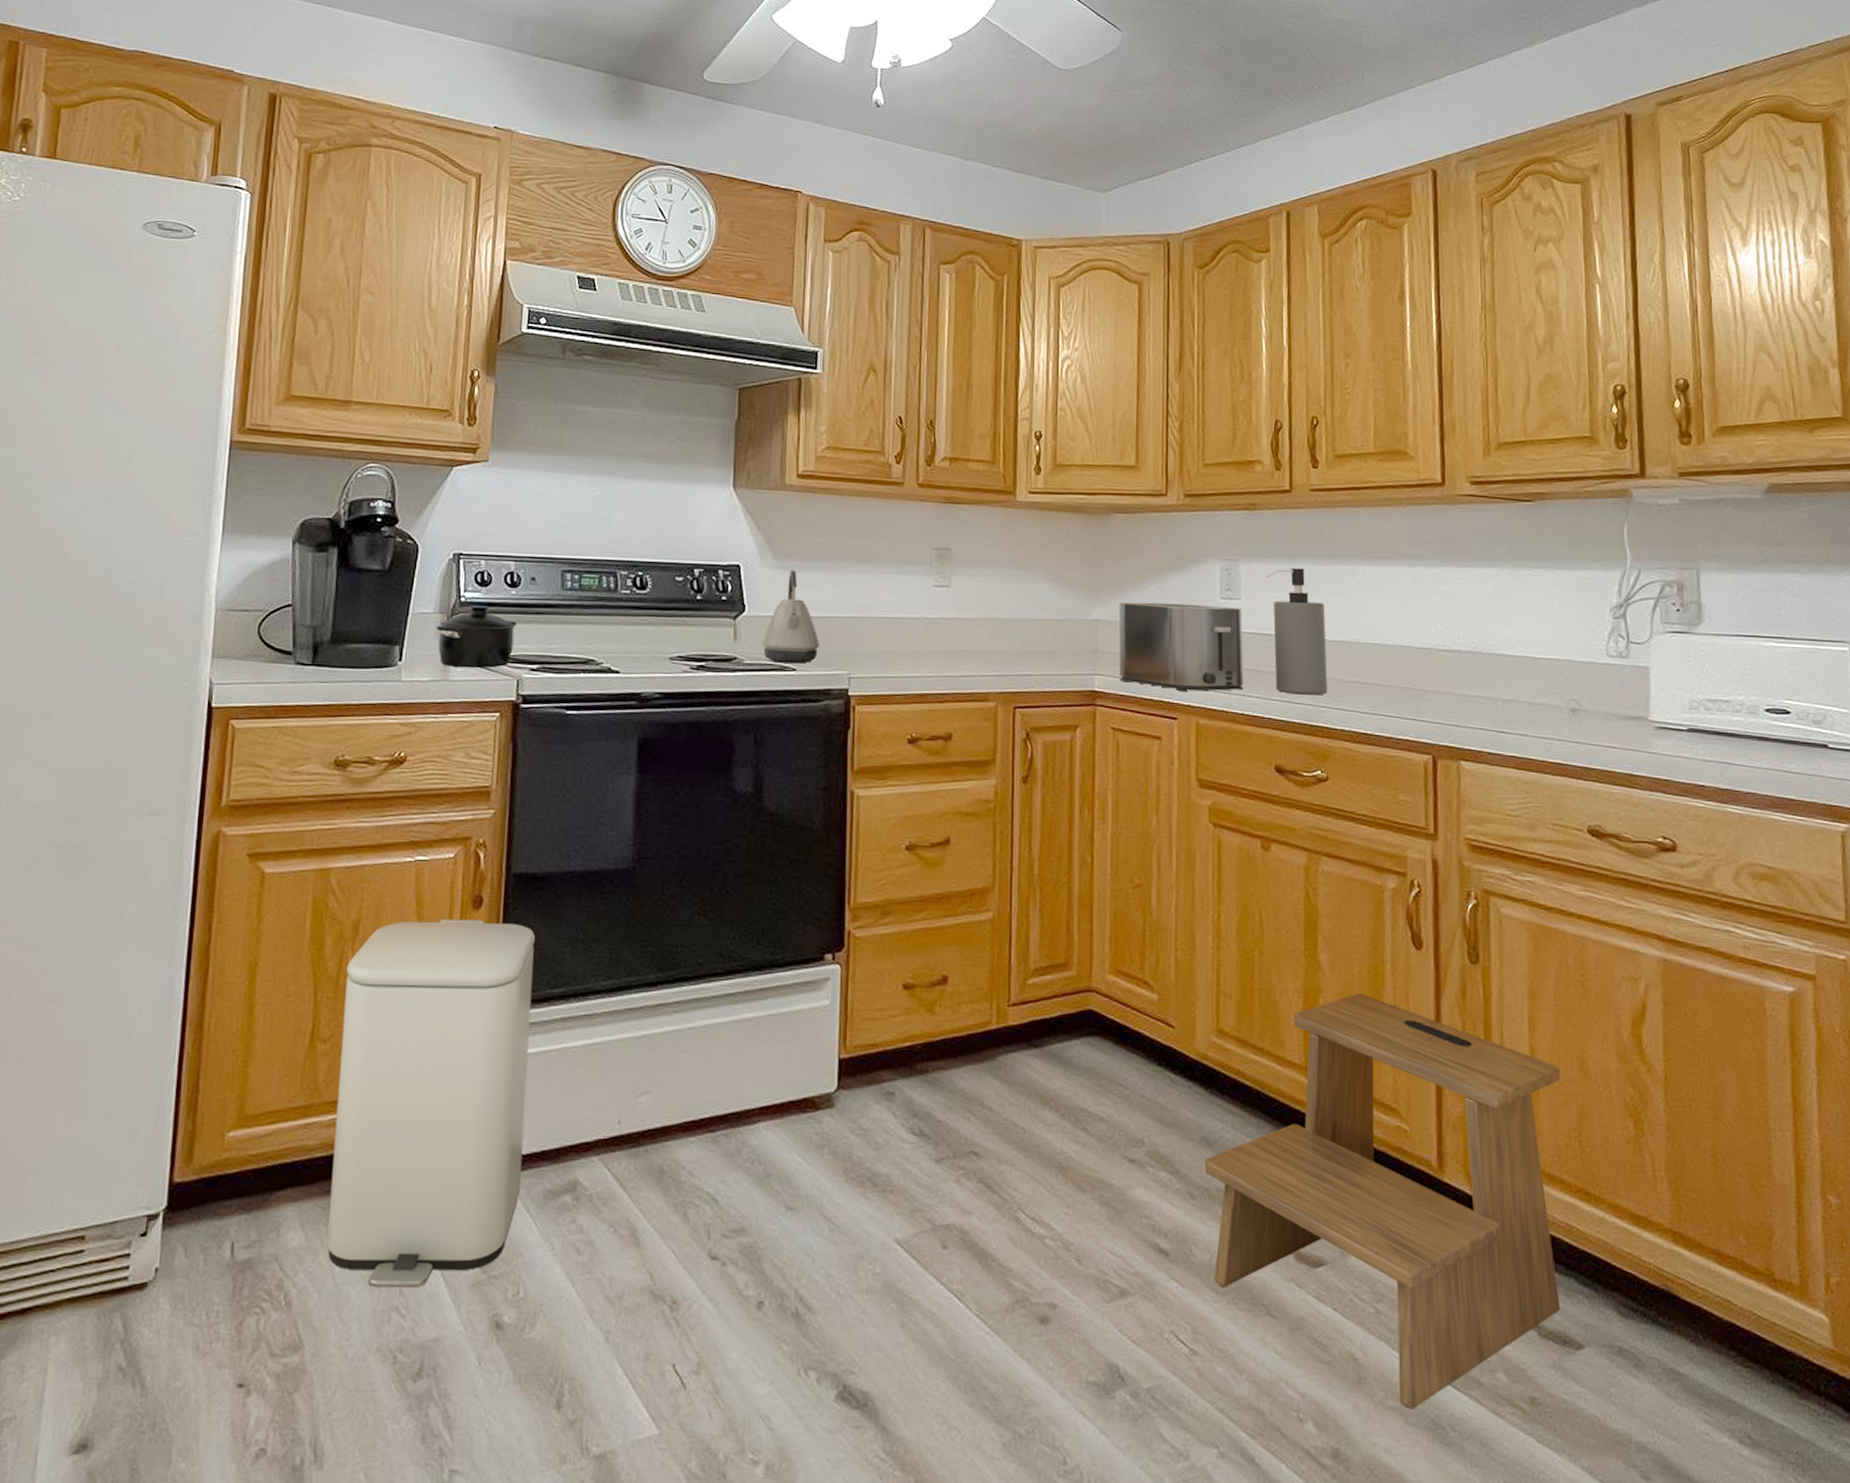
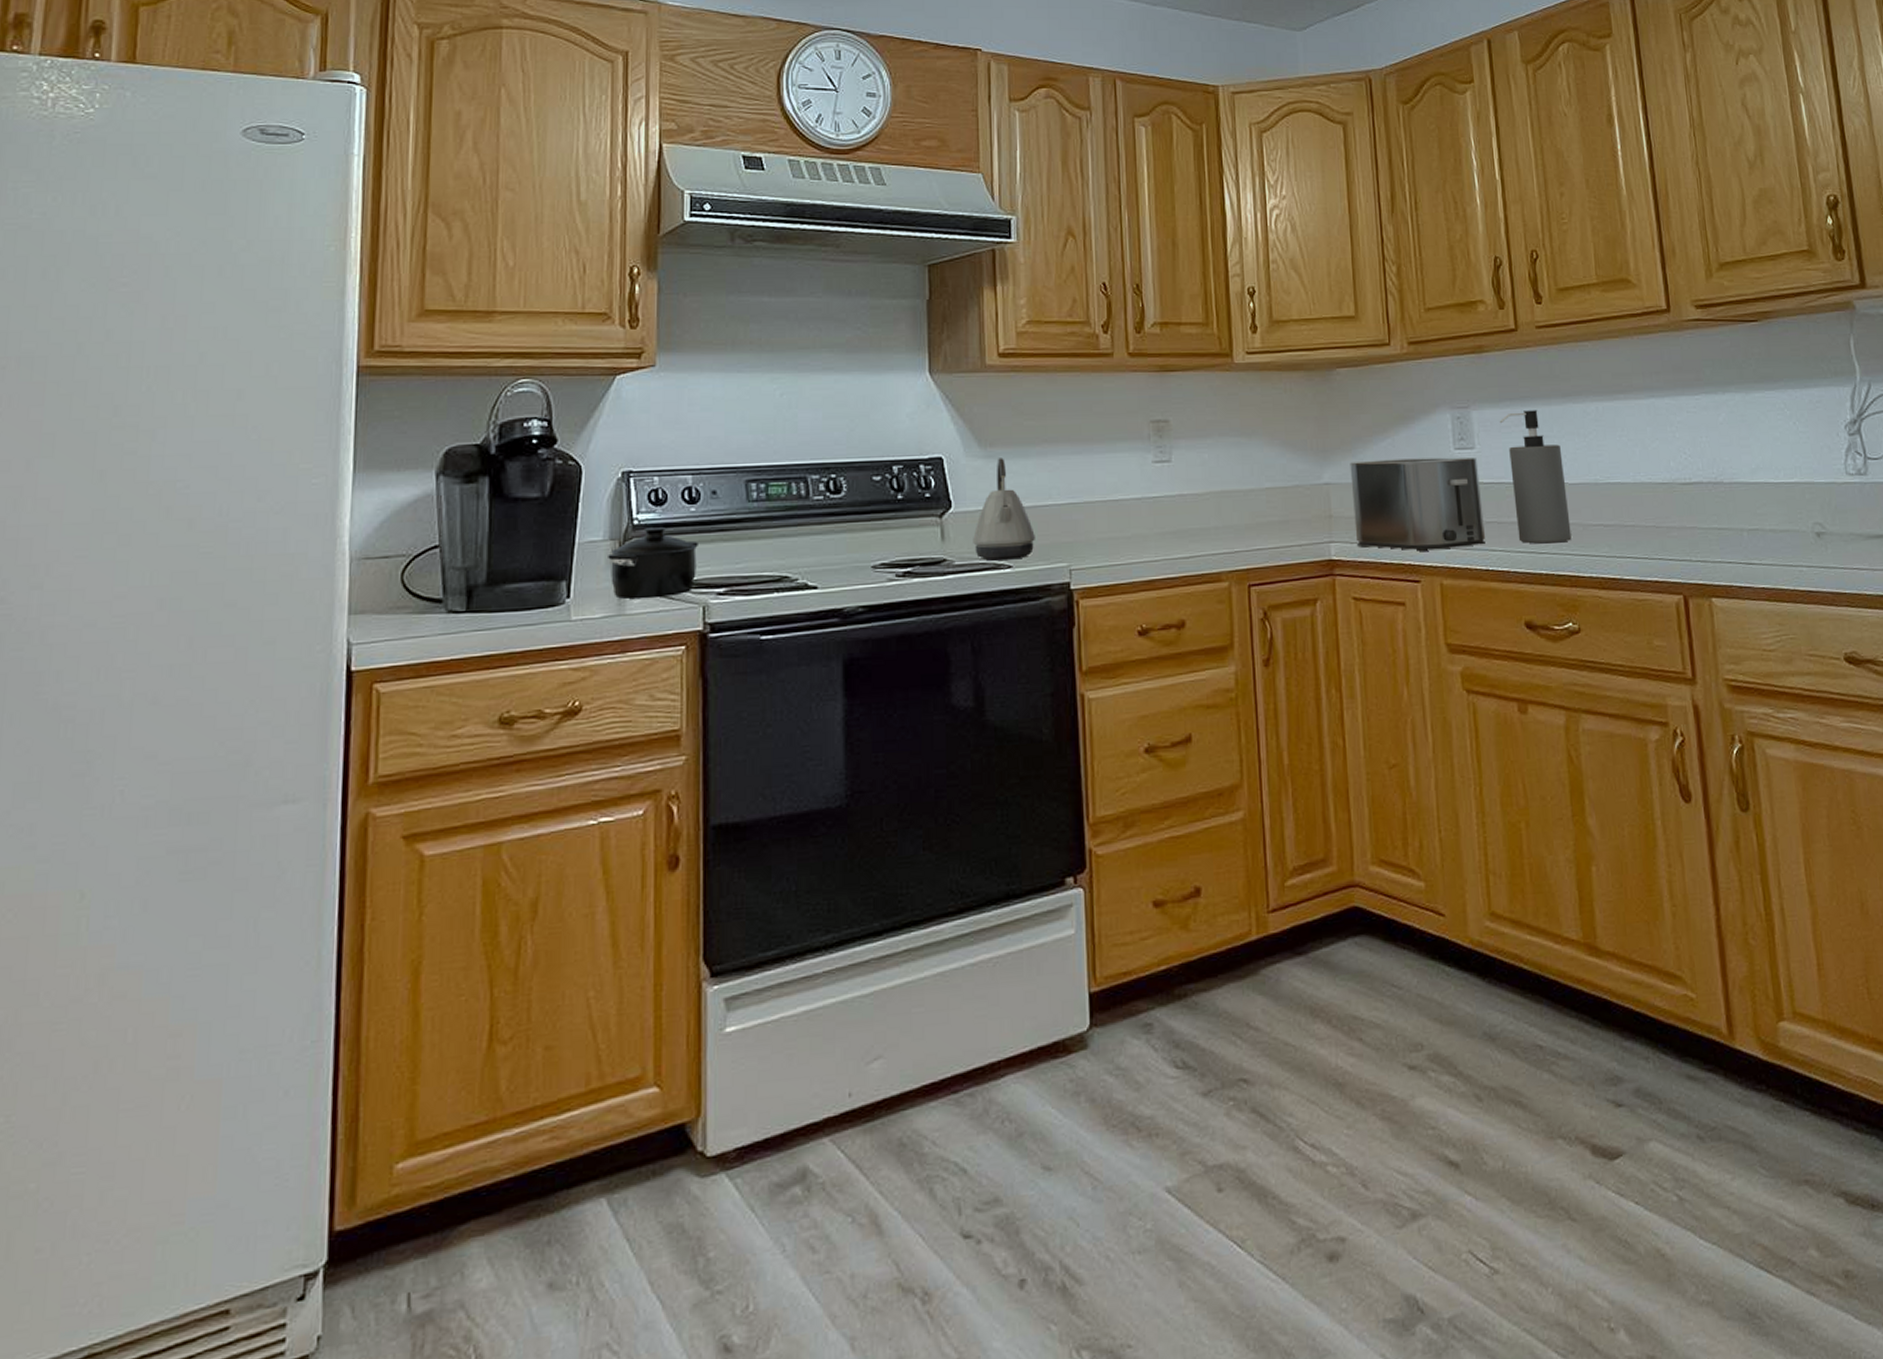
pedal bin: present [327,919,536,1289] -> none [521,882,743,1325]
step stool: present [1205,994,1560,1409] -> none [1489,856,1865,1302]

